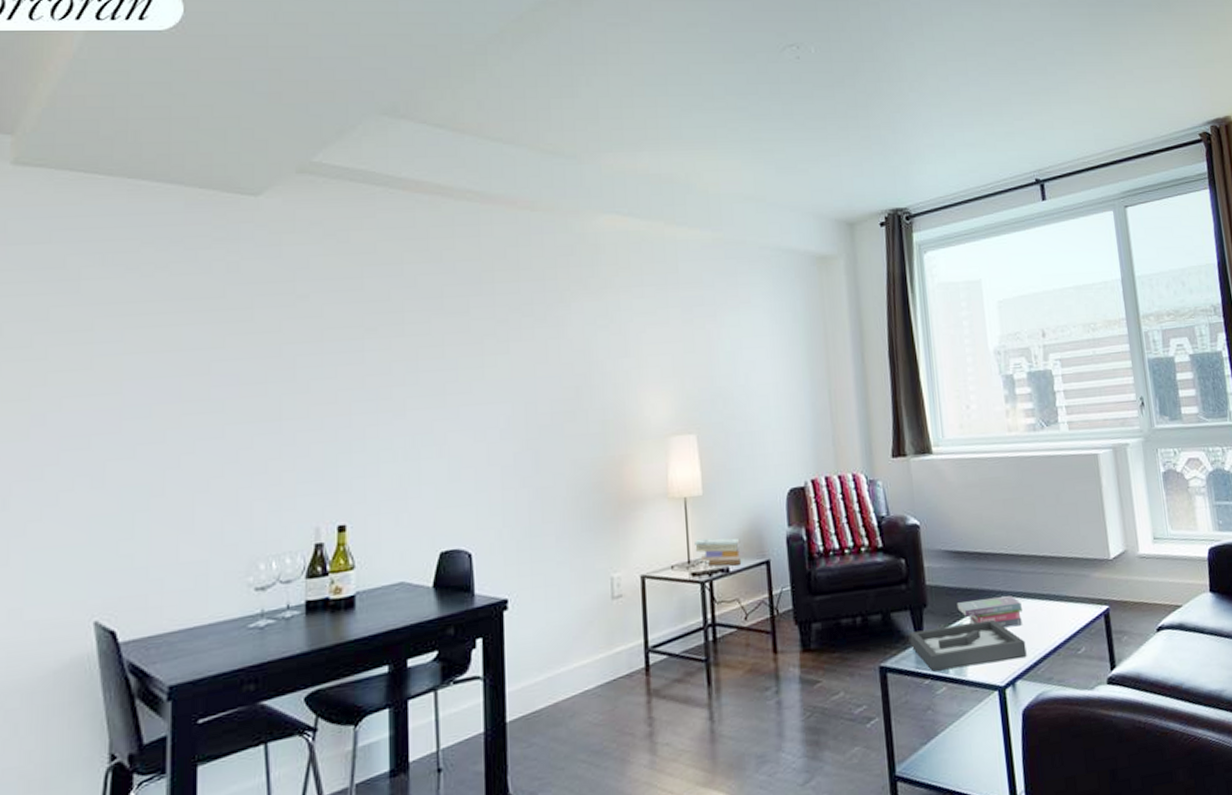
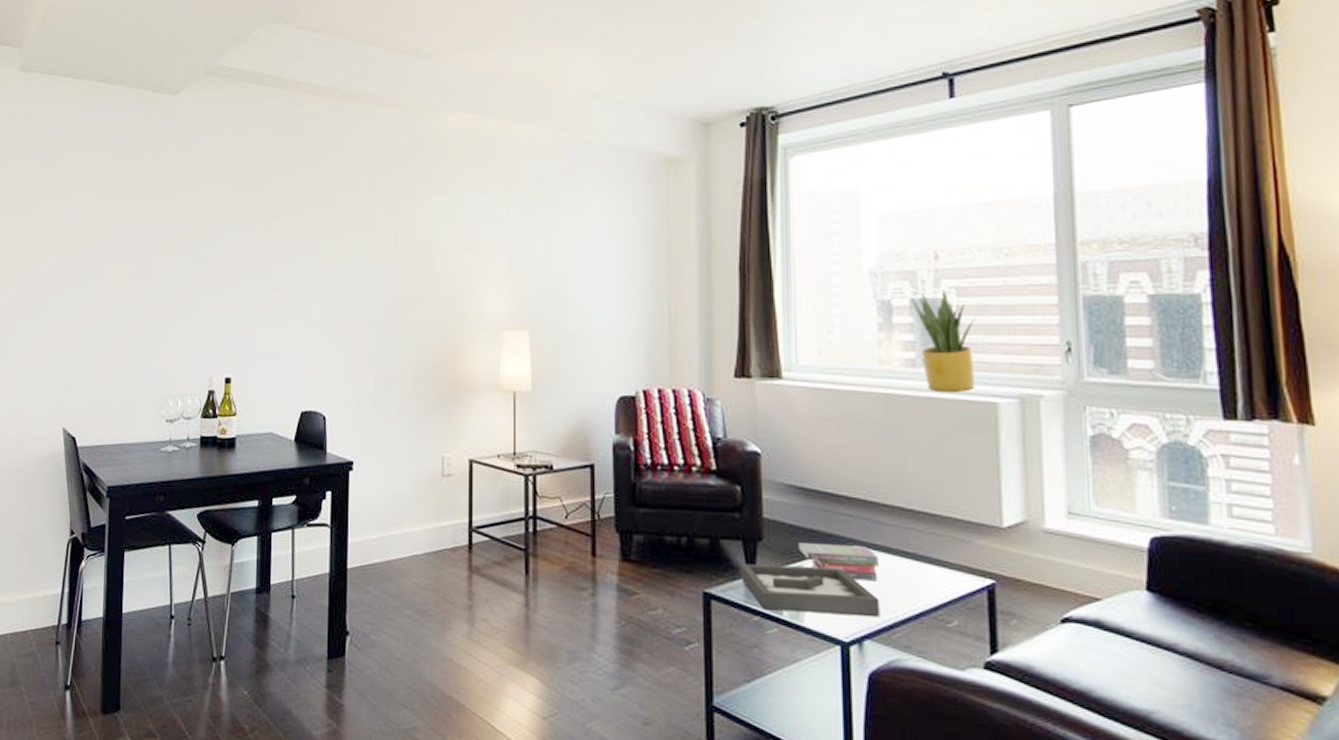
books: present [693,538,742,567] -> none [520,433,566,464]
planter: none [1027,361,1081,450] -> present [910,289,976,392]

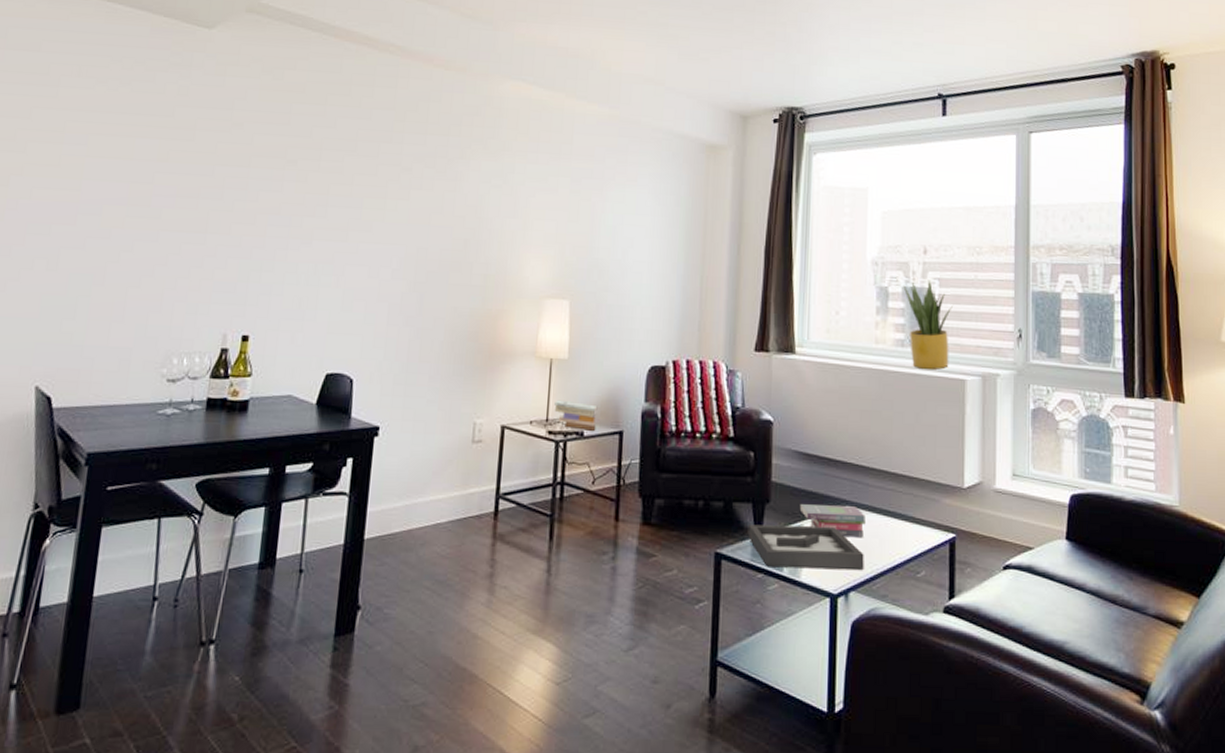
books: none [520,433,566,464] -> present [553,399,598,431]

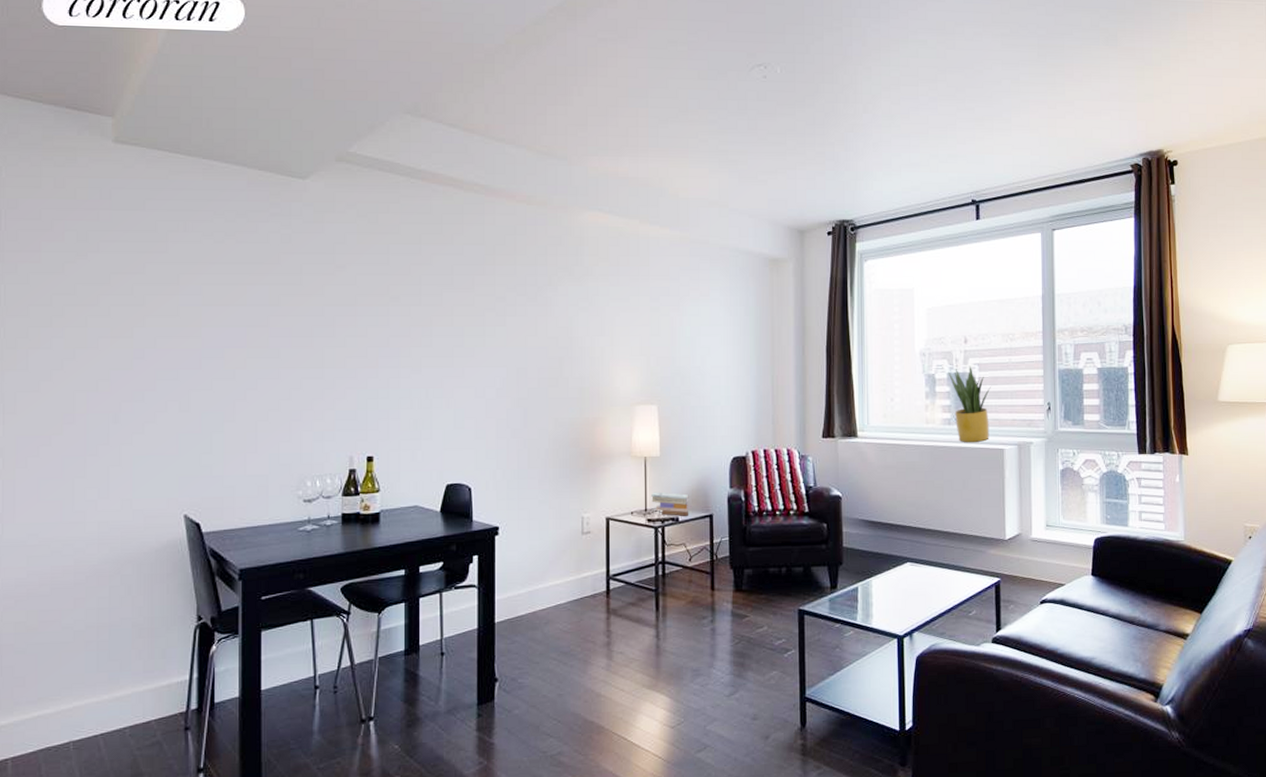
decorative tray: present [748,524,864,570] -> none [826,580,924,618]
books: present [799,504,865,538] -> none [868,562,924,588]

